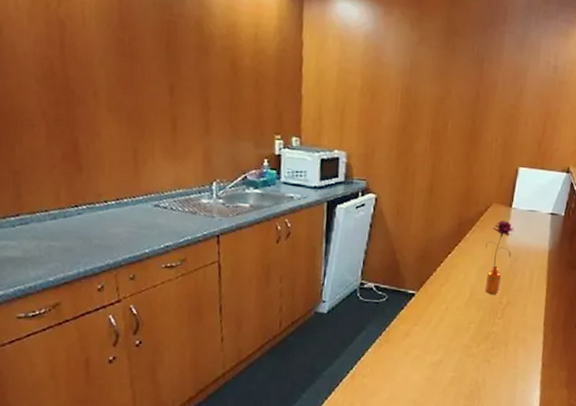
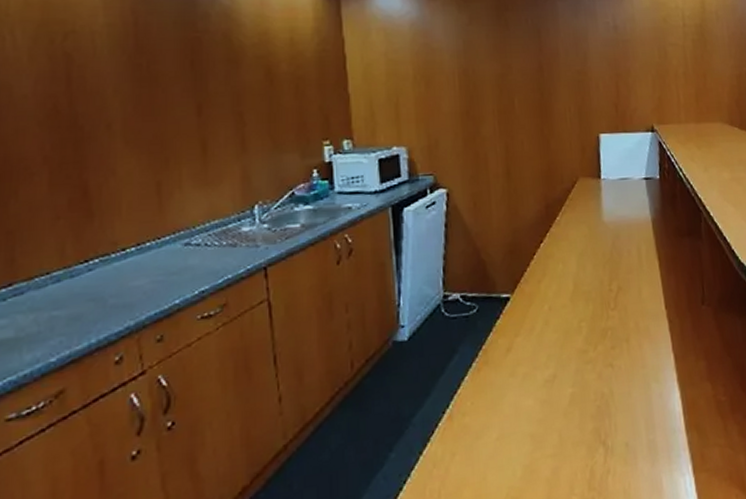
flower: present [485,220,515,294] -> none [580,194,611,282]

